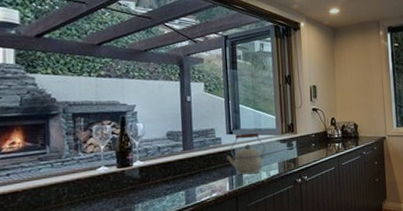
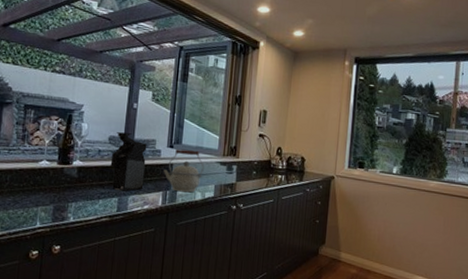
coffee maker: none [171,126,209,184] -> present [110,132,147,192]

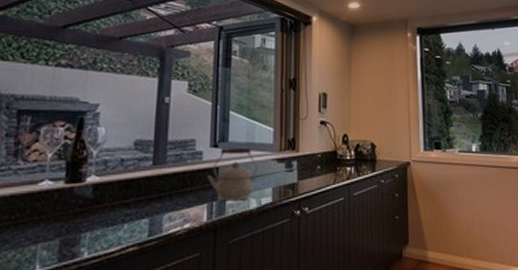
coffee maker: present [110,132,147,192] -> none [137,134,185,209]

